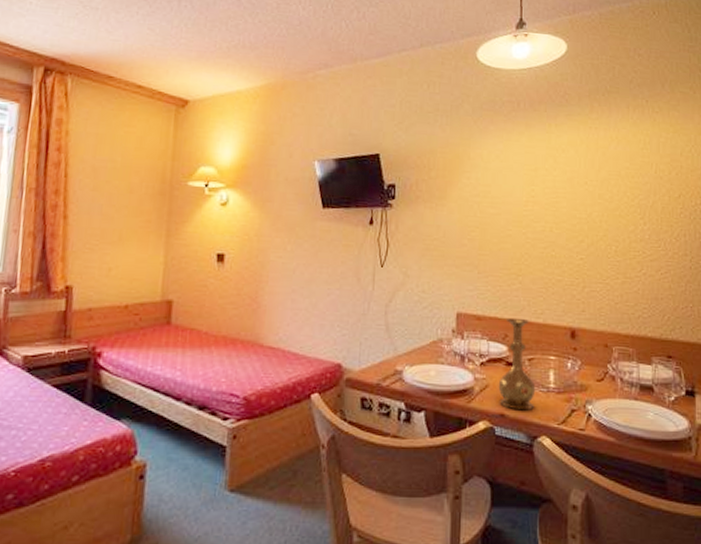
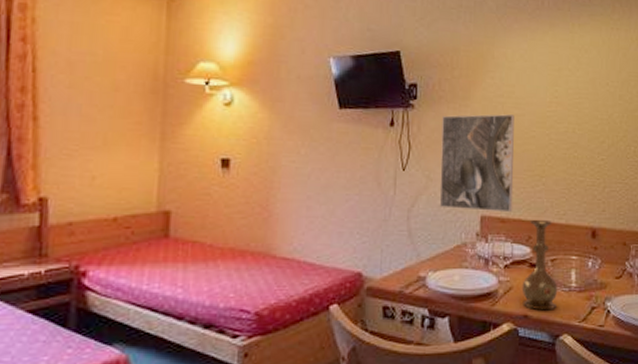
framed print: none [416,213,490,311] -> present [439,114,514,213]

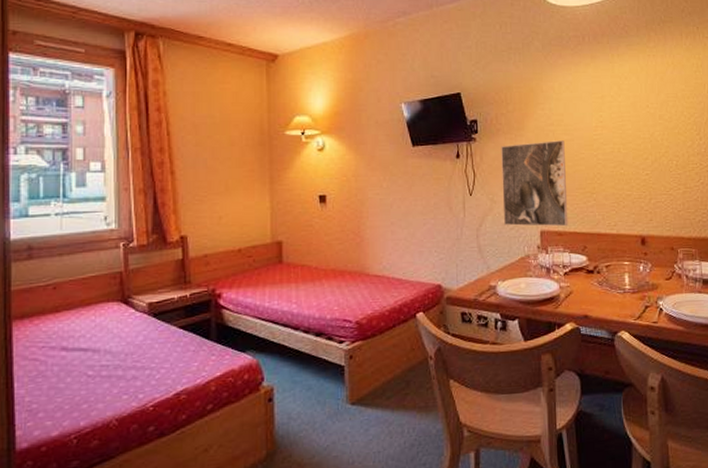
vase: present [522,219,558,311] -> none [581,231,614,311]

